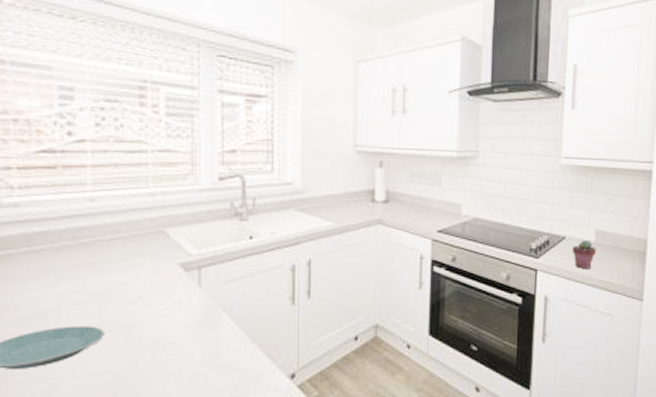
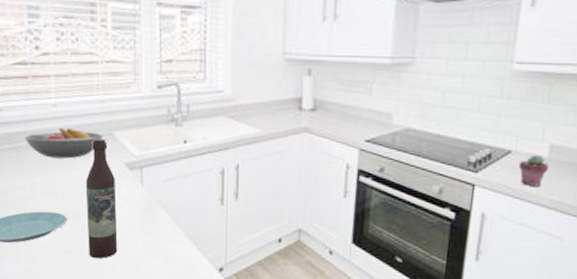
fruit bowl: none [50,226,153,261] -> present [25,128,103,159]
wine bottle: none [129,236,170,378] -> present [85,138,118,259]

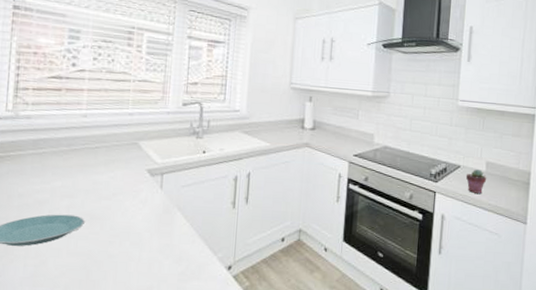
fruit bowl: present [25,128,103,159] -> none [51,137,129,165]
wine bottle: present [85,138,118,259] -> none [103,147,136,261]

